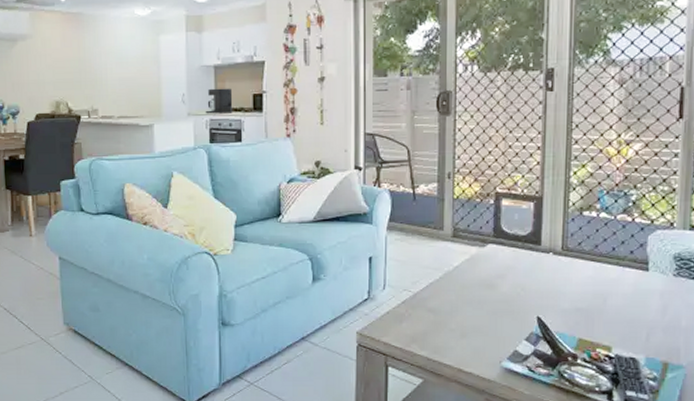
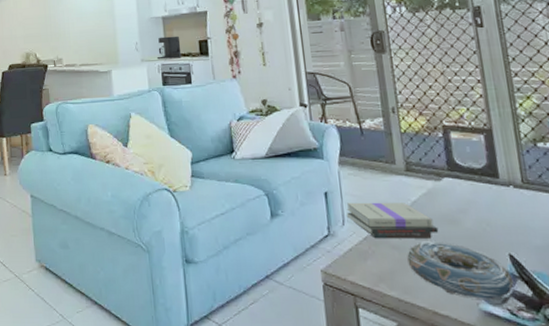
books: none [388,267,475,302] -> present [346,202,439,239]
decorative bowl: none [441,305,538,359] -> present [407,241,515,300]

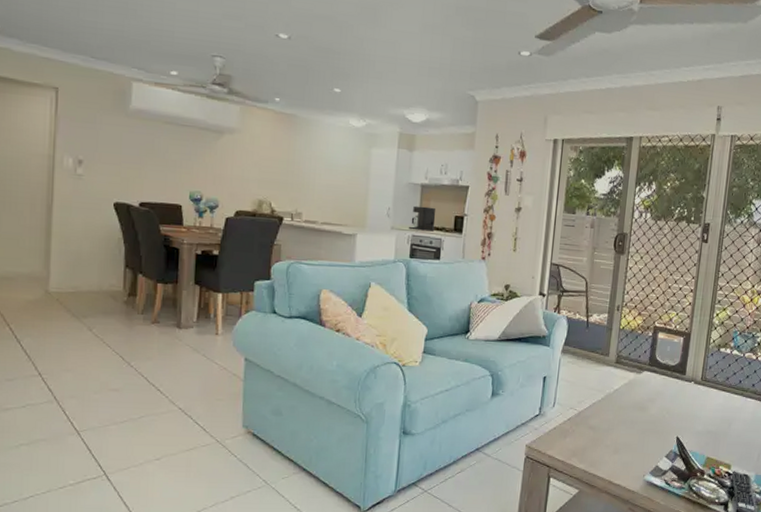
books: present [346,202,439,239] -> none [557,387,630,422]
decorative bowl: present [407,241,515,300] -> none [599,424,675,473]

